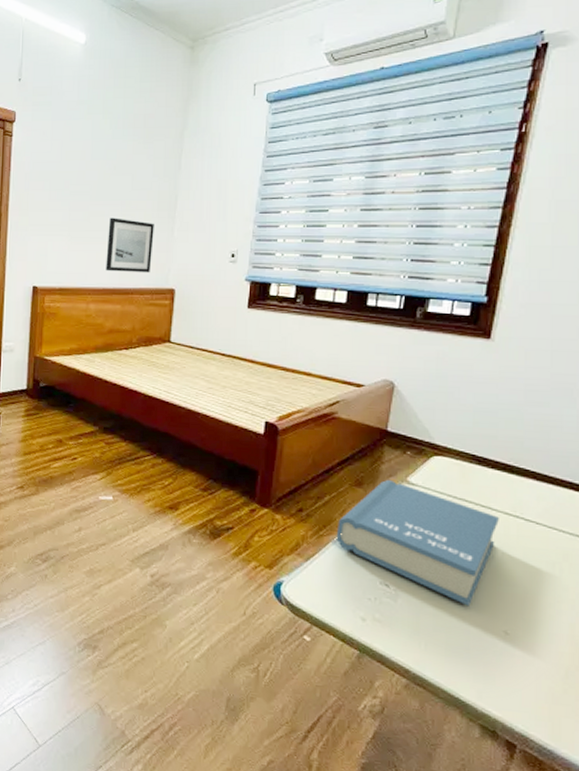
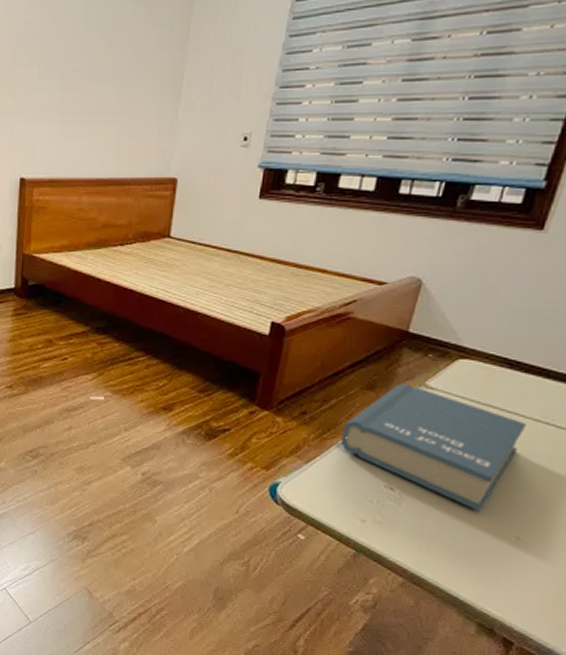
wall art: present [106,217,154,273] -> none [100,98,156,161]

